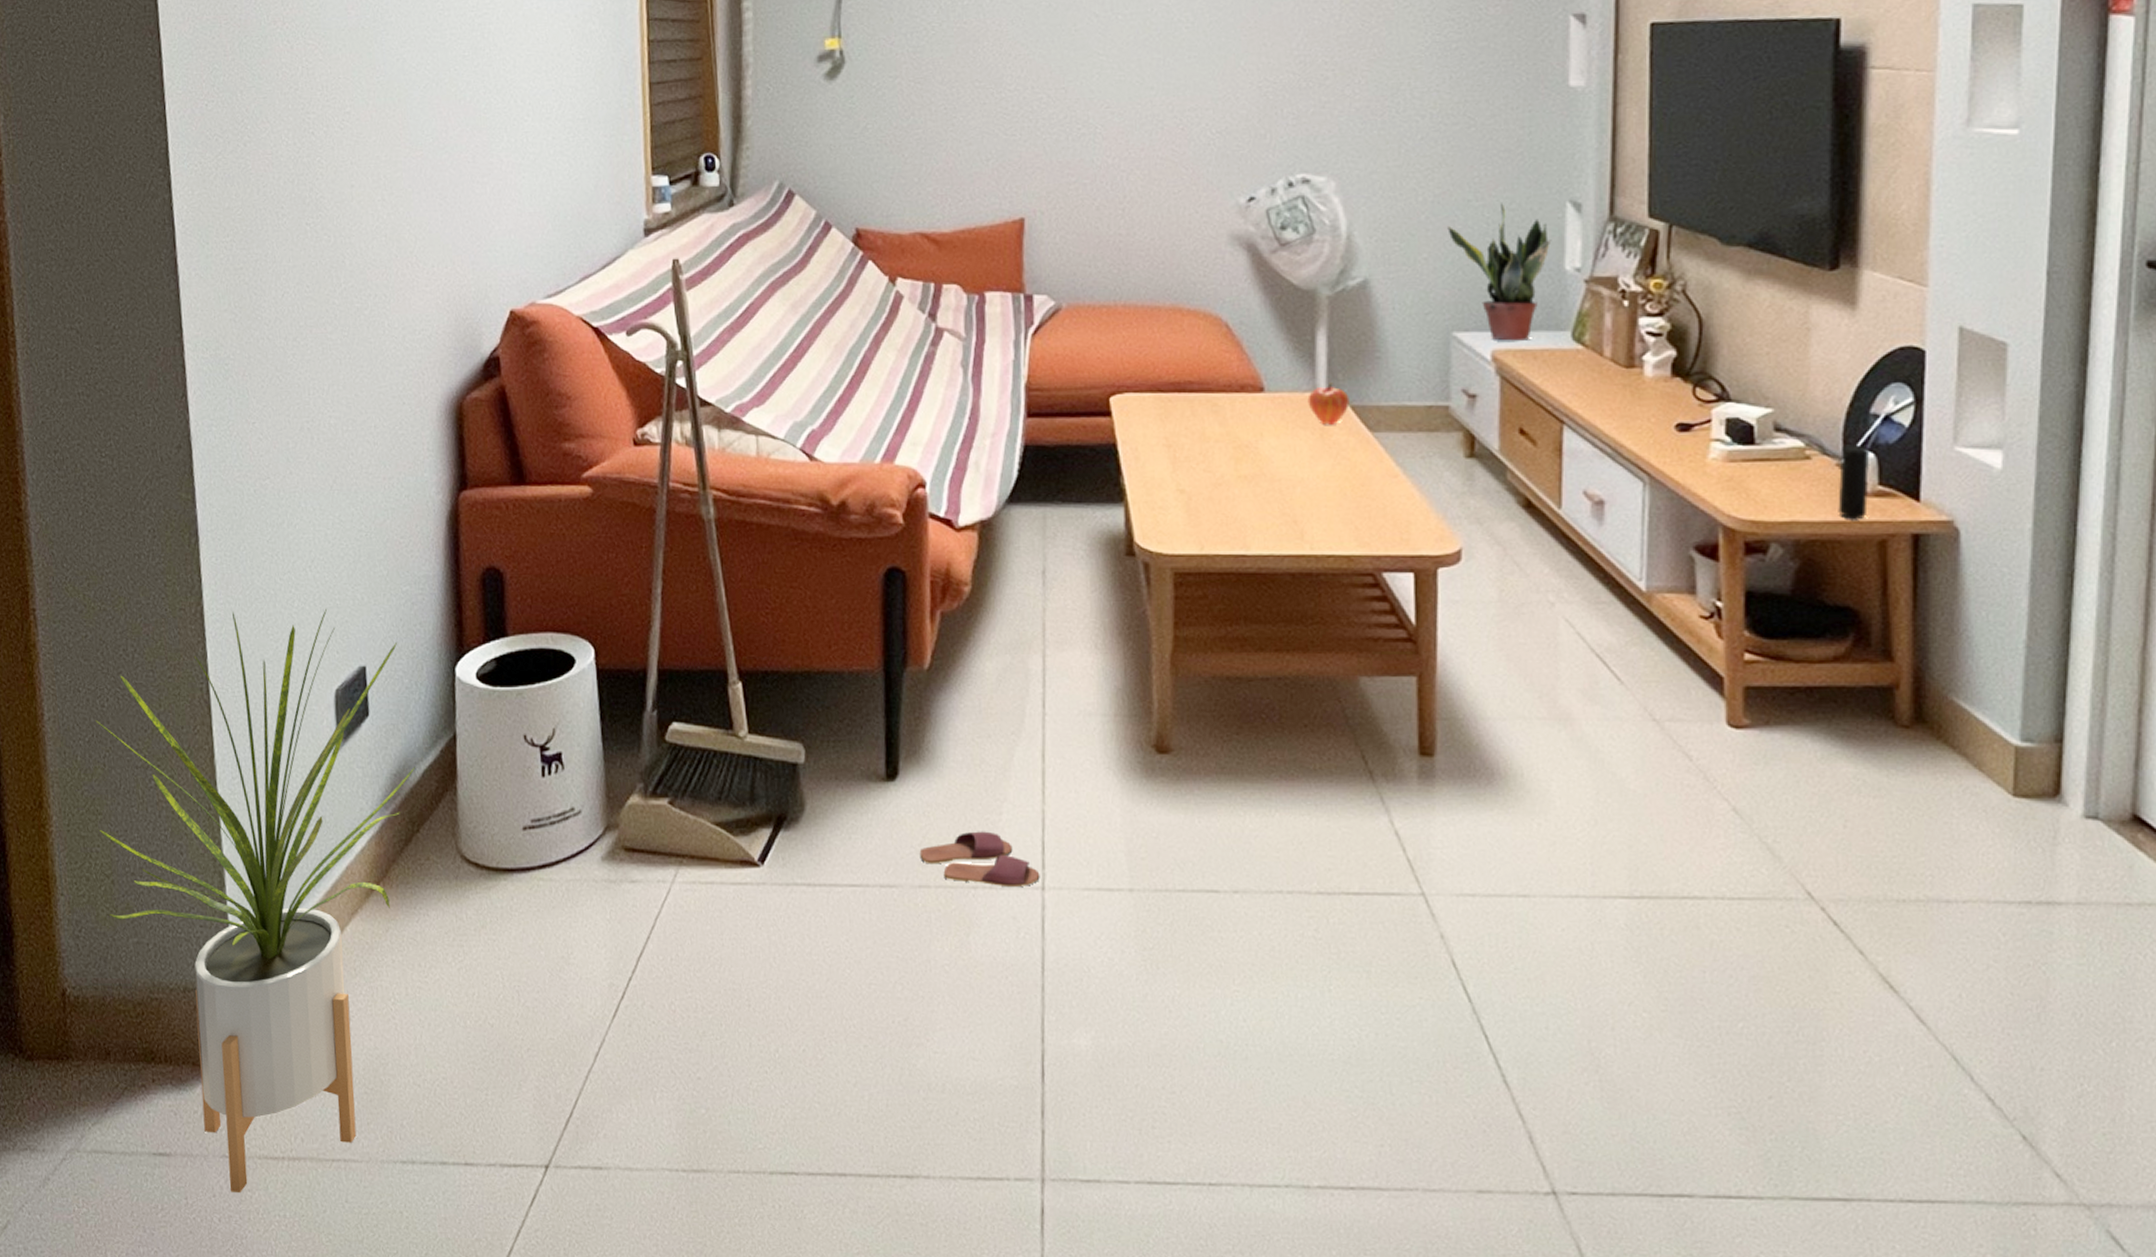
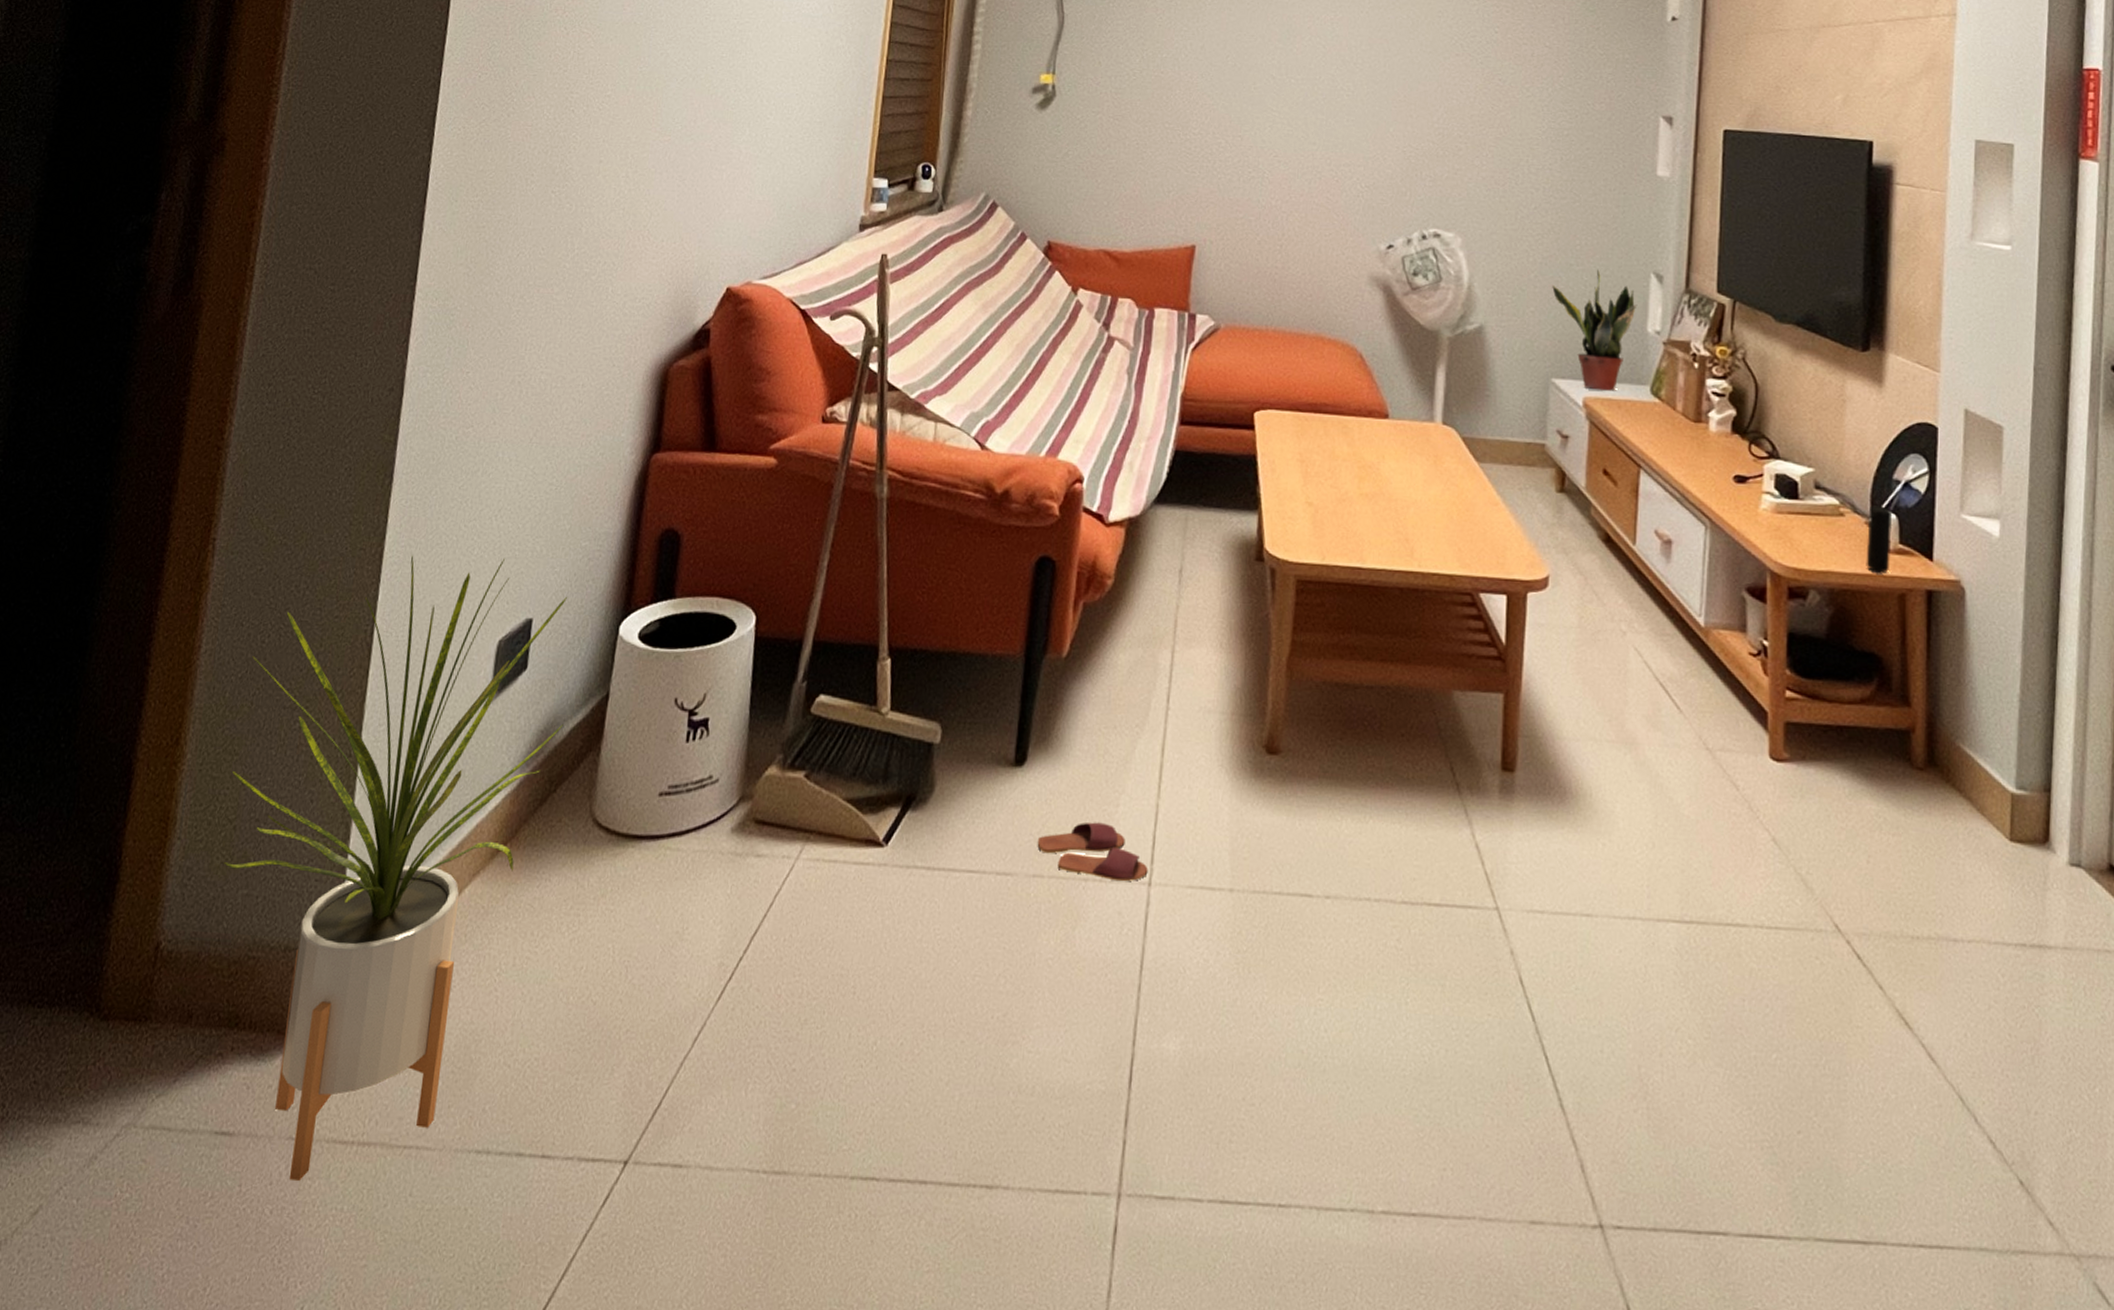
fruit: present [1307,383,1350,425] -> none [1425,415,1461,453]

